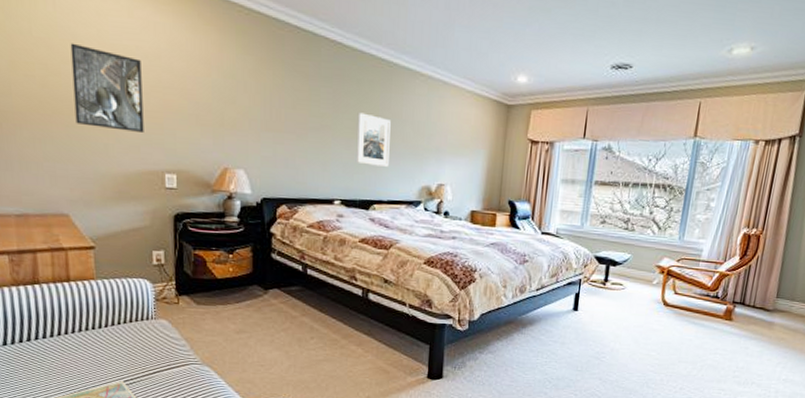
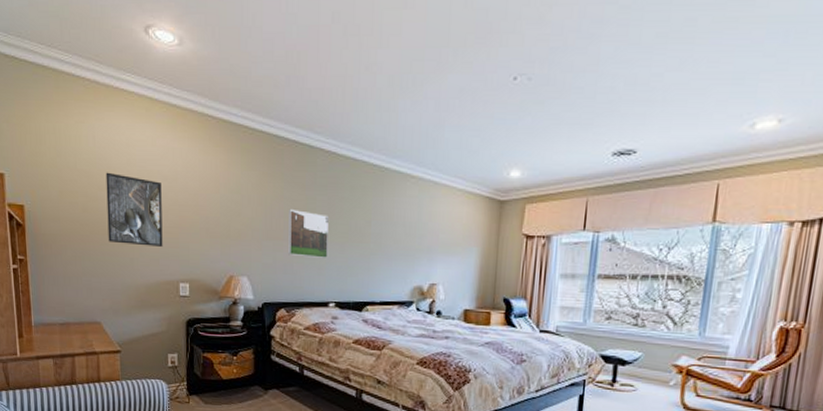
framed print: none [290,99,334,155] -> present [288,208,328,259]
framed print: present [356,112,391,167] -> none [349,217,383,269]

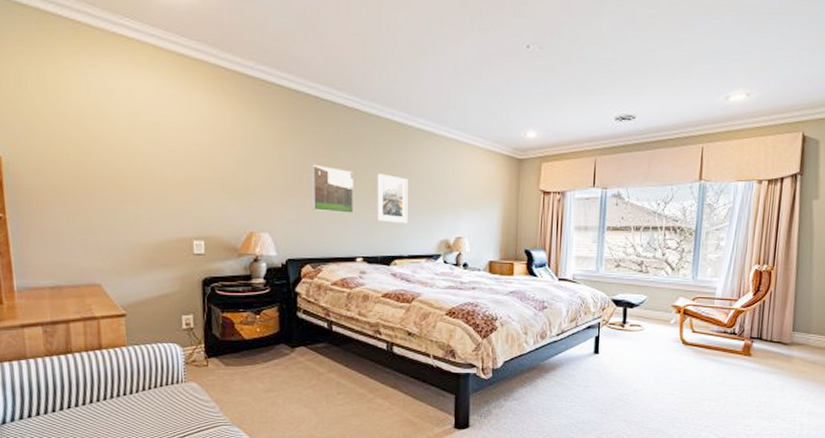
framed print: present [106,172,163,247] -> none [102,122,173,202]
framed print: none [349,217,383,269] -> present [376,173,408,223]

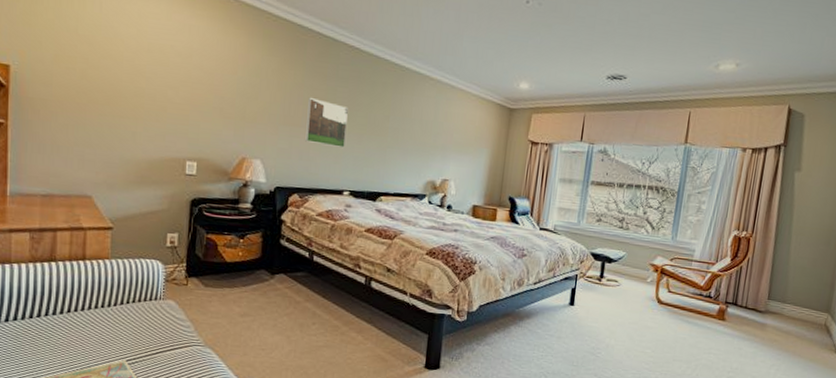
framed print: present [376,173,408,223] -> none [366,111,401,162]

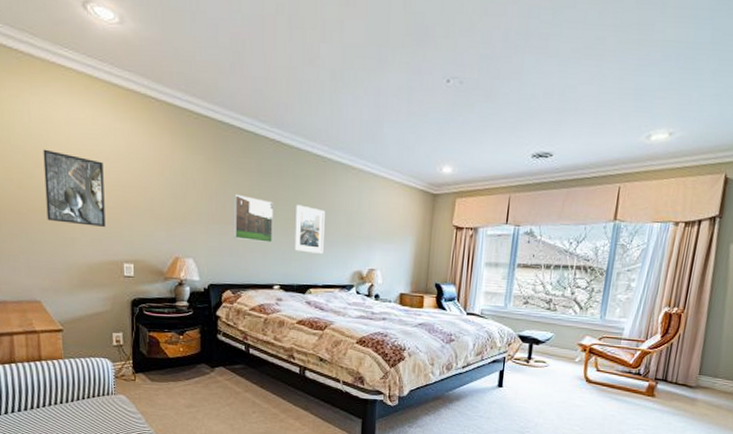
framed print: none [108,41,174,123] -> present [43,149,106,227]
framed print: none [366,111,401,162] -> present [293,204,325,254]

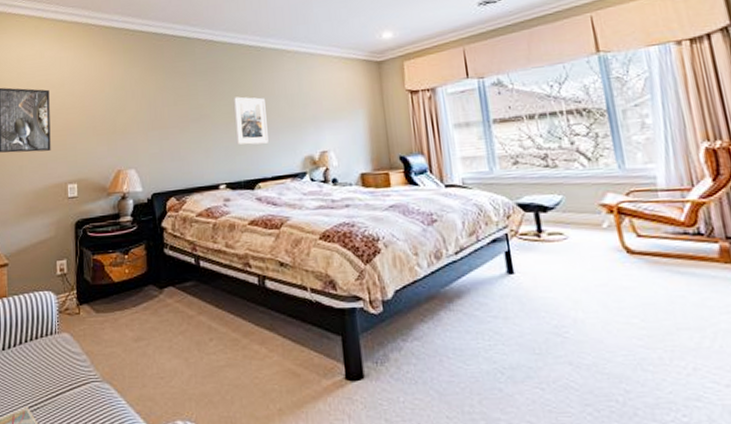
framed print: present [234,194,273,244] -> none [172,97,214,142]

